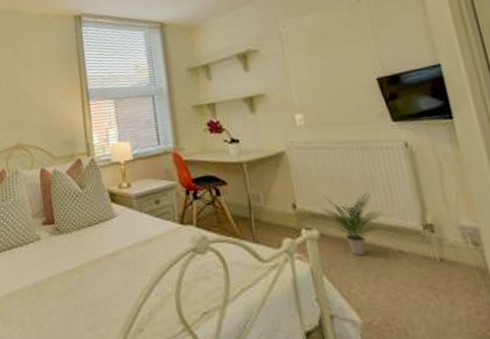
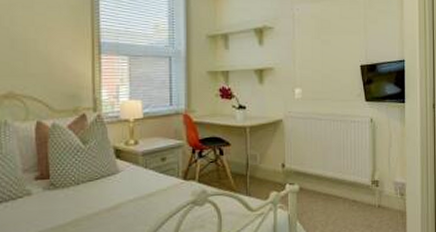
potted plant: present [322,191,383,257] -> none [304,155,347,205]

